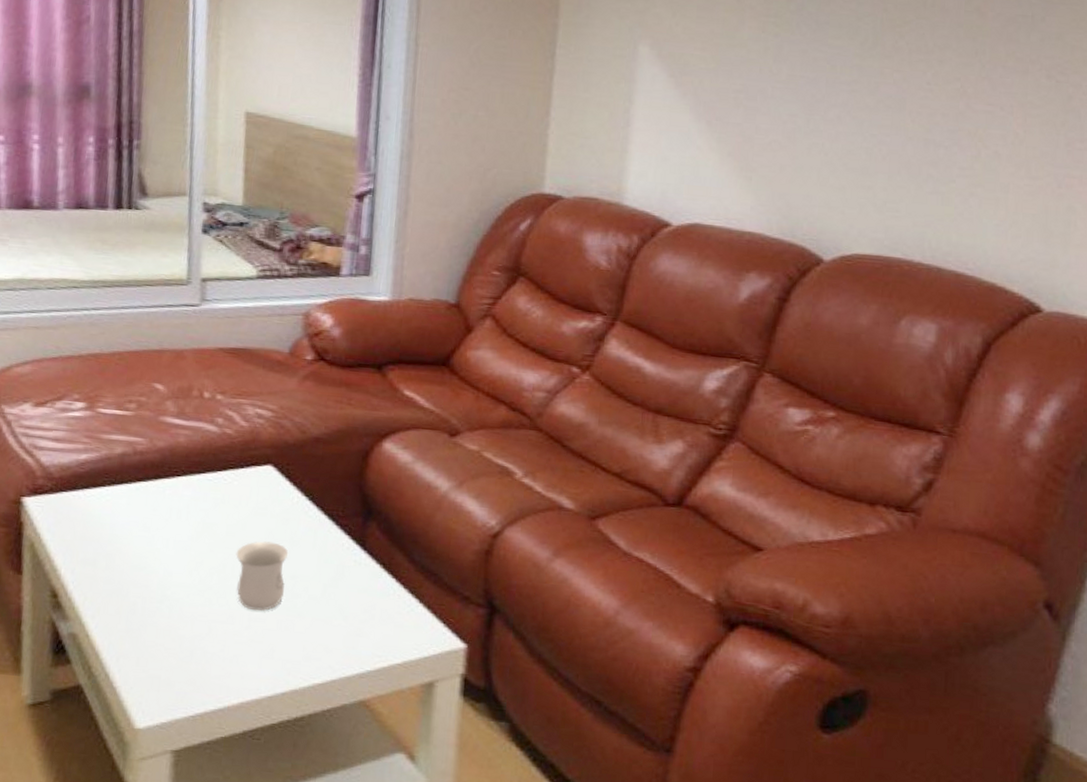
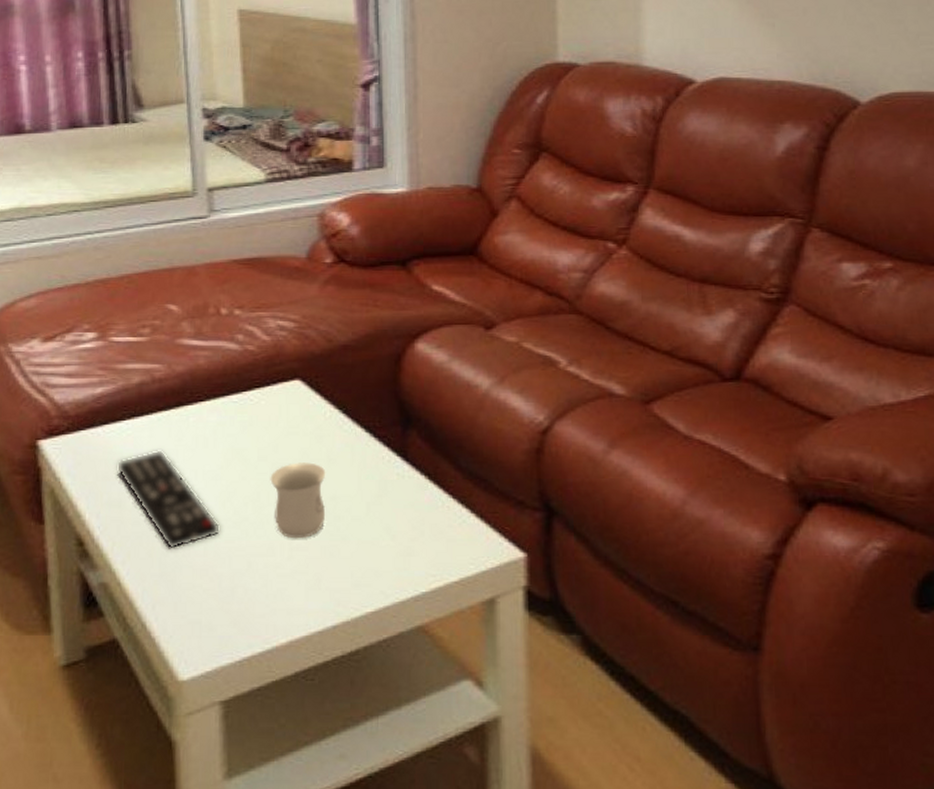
remote control: none [93,516,187,610] -> present [116,450,221,551]

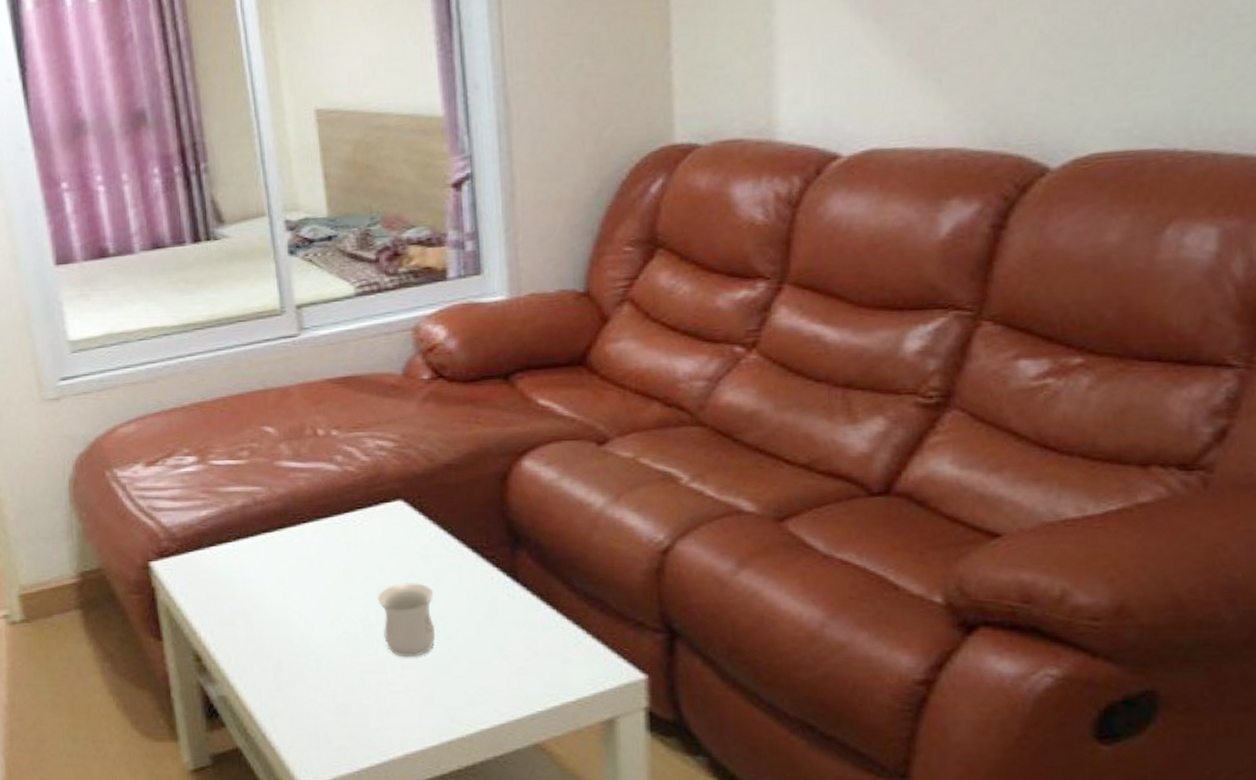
remote control: present [116,450,221,551] -> none [226,571,332,667]

